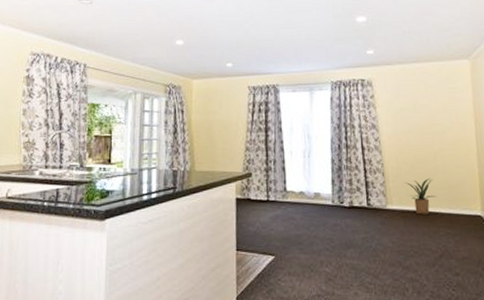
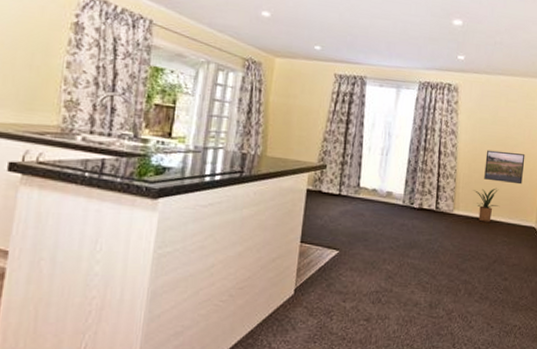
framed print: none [412,139,458,172] -> present [484,150,525,185]

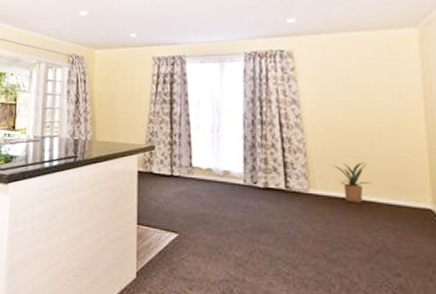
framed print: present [484,150,525,185] -> none [342,117,401,156]

